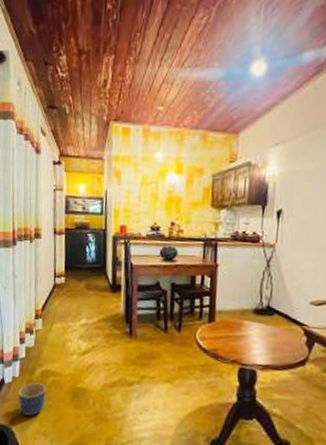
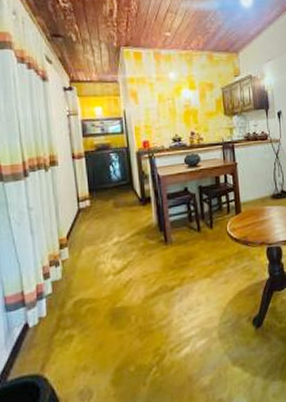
planter: present [18,382,46,416] -> none [47,315,82,355]

